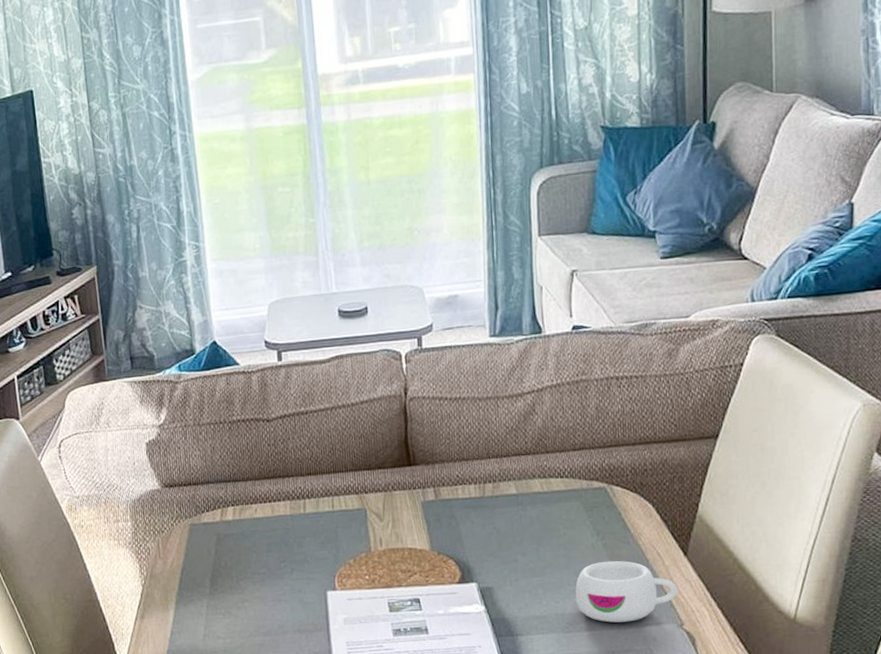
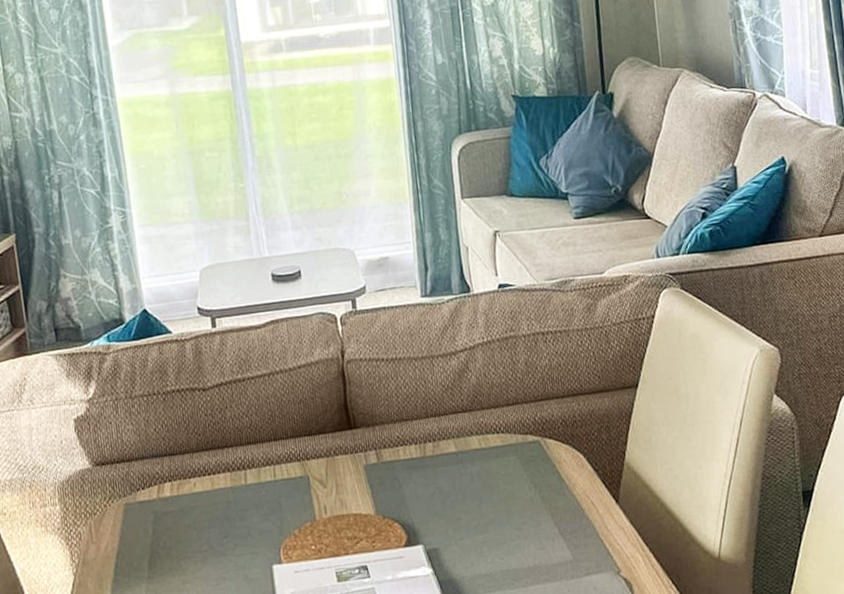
mug: present [575,561,678,623] -> none [518,512,613,575]

